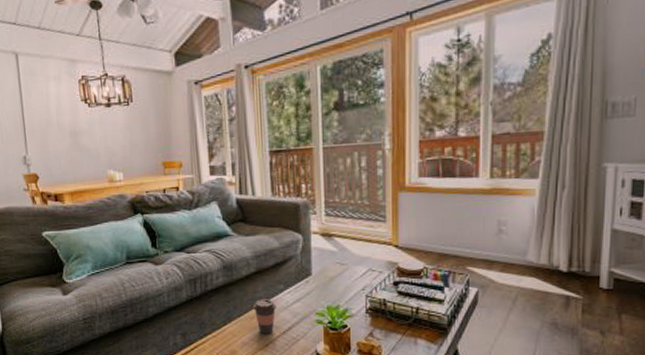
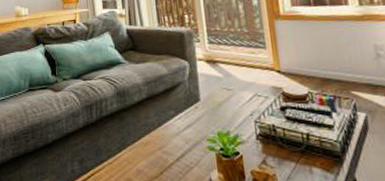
coffee cup: present [253,299,277,334] -> none [146,125,169,161]

